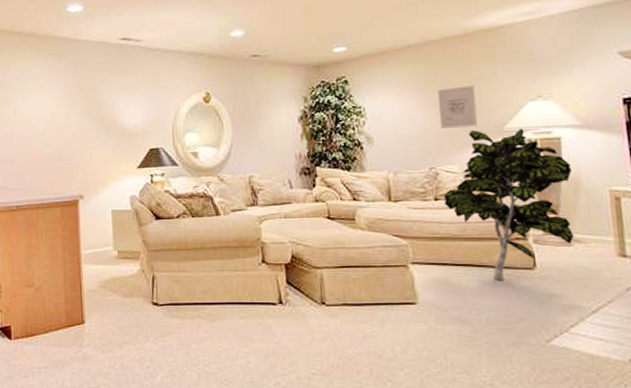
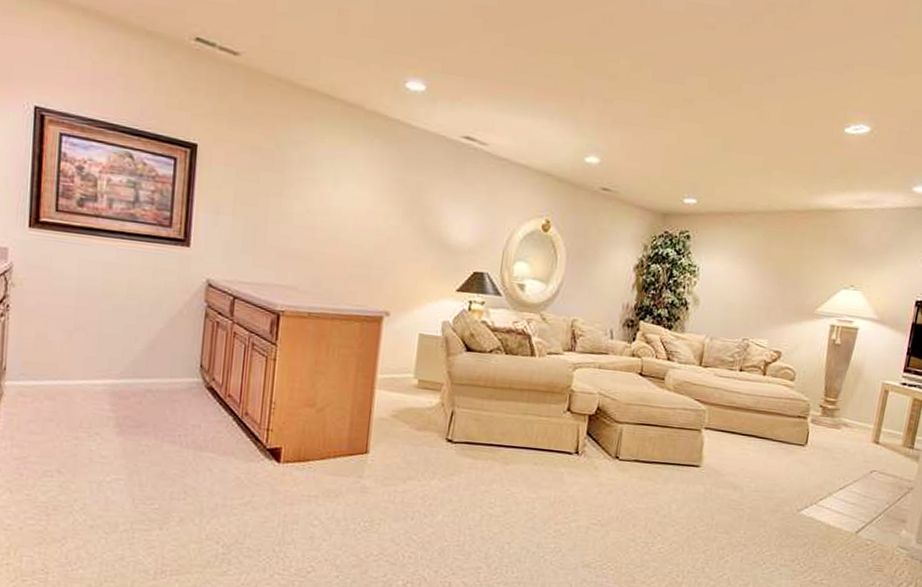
wall art: present [437,85,478,128] -> none [762,261,801,305]
indoor plant: present [444,128,575,281] -> none [747,307,859,454]

